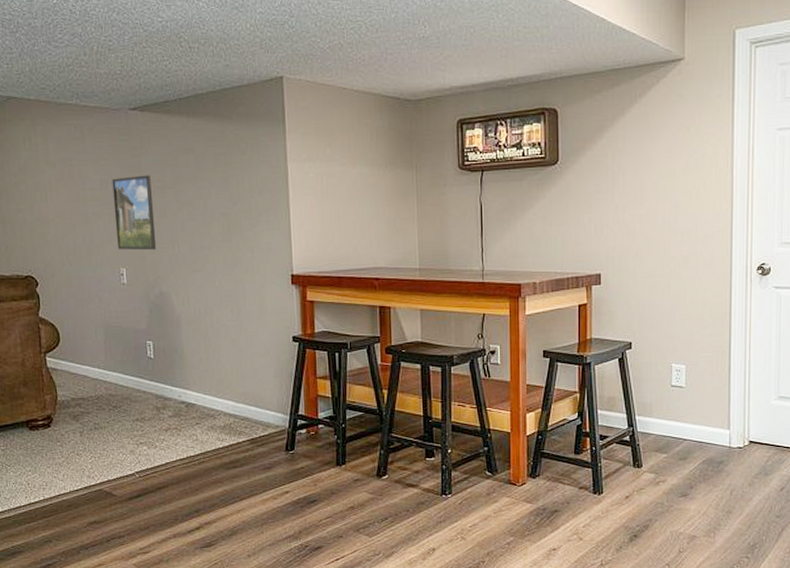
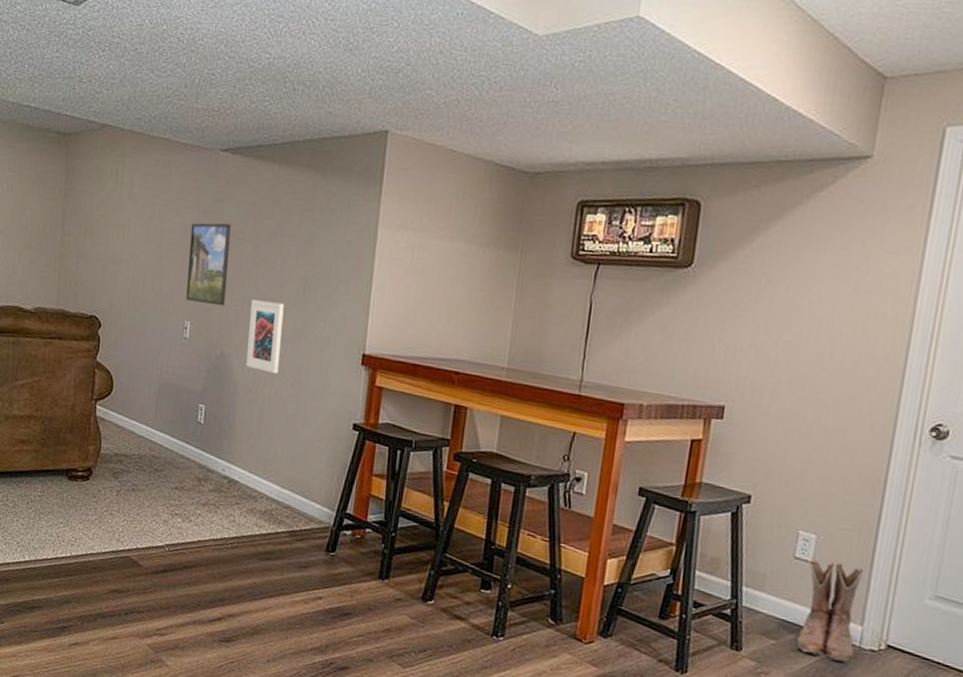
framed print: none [180,240,217,304] -> present [246,300,284,374]
boots: none [682,383,726,461] -> present [795,559,864,663]

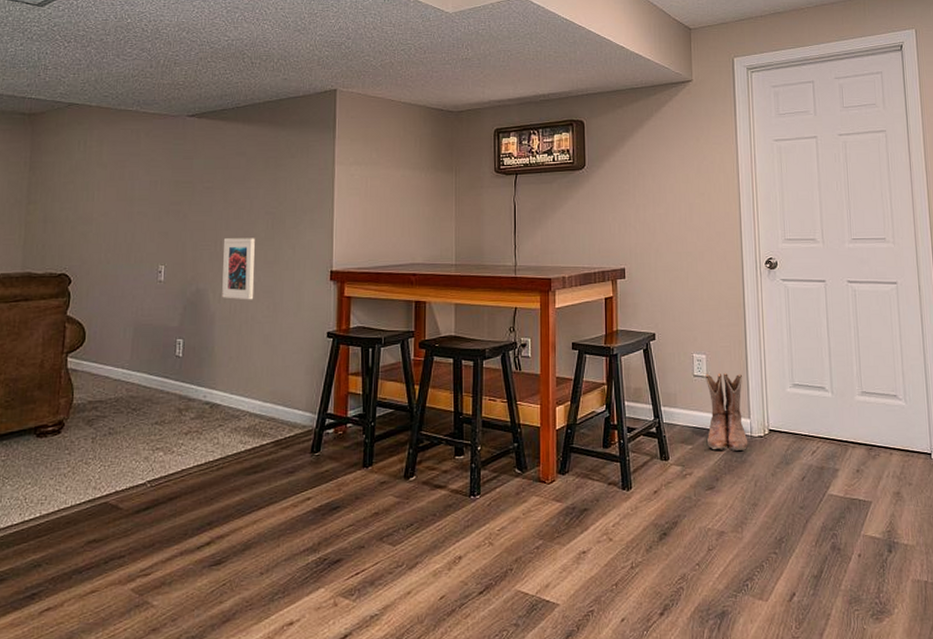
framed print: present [185,223,231,307] -> none [158,176,201,248]

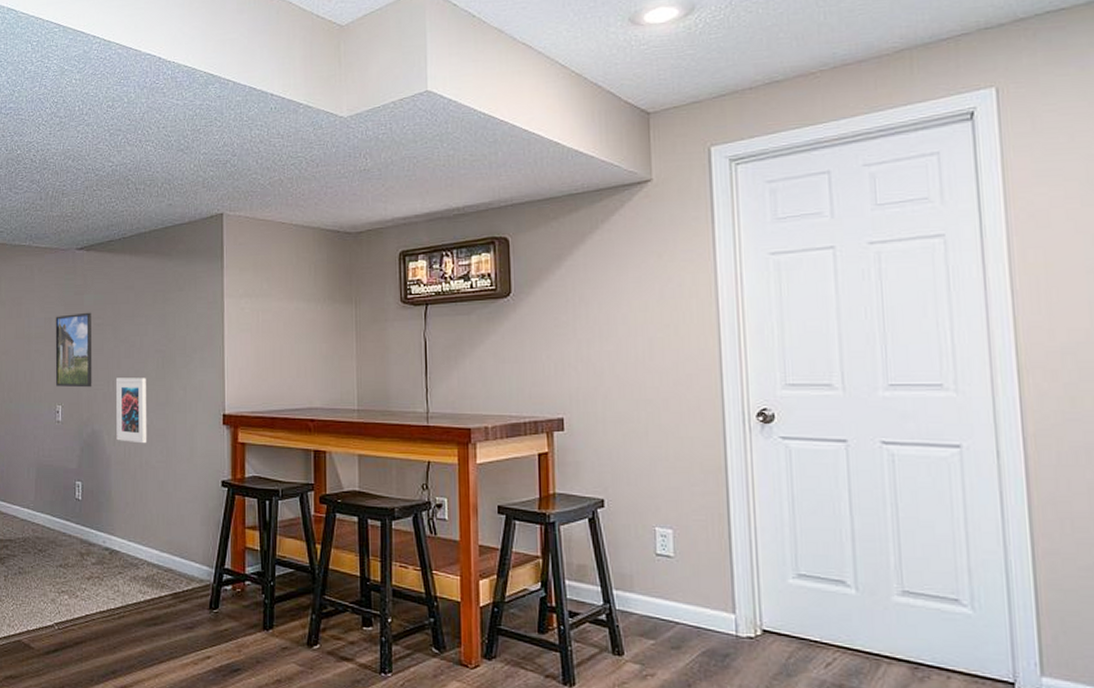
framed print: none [158,176,201,248] -> present [55,312,93,388]
boots: present [705,372,748,451] -> none [672,552,733,653]

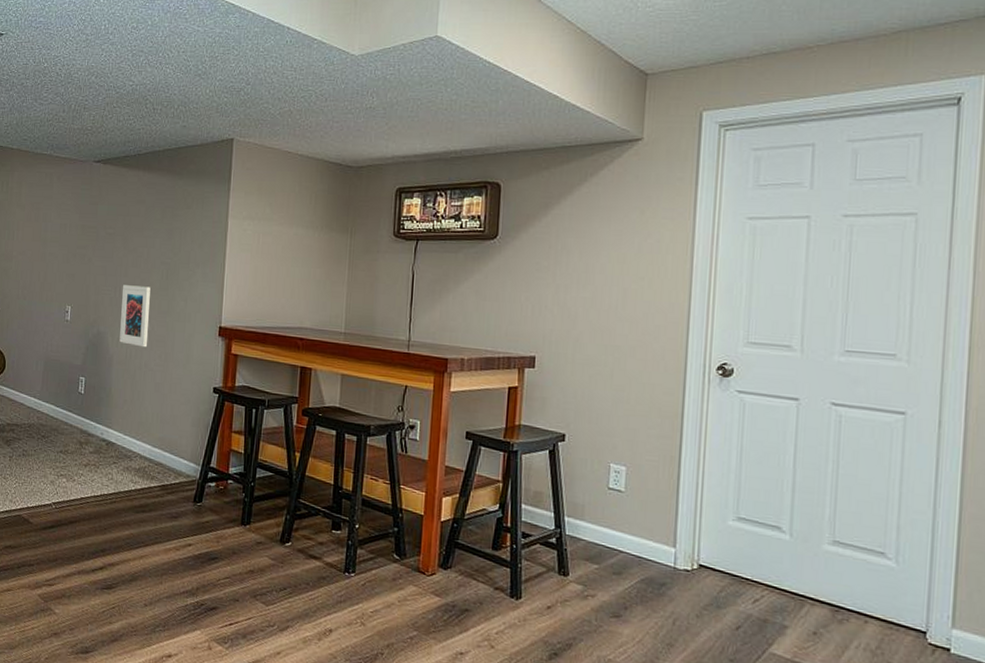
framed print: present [55,312,93,388] -> none [66,221,104,292]

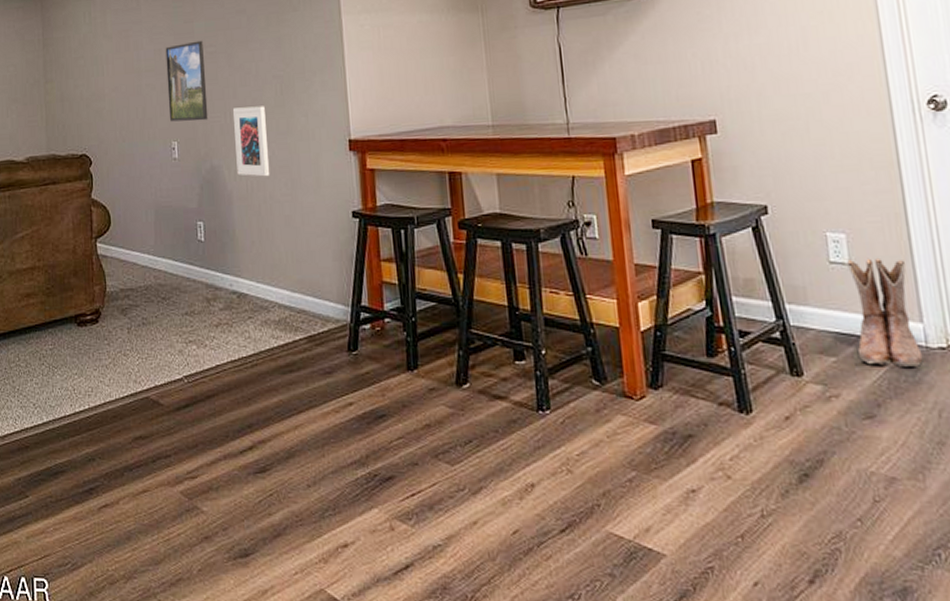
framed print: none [66,221,104,292] -> present [165,40,208,122]
boots: none [616,489,672,582] -> present [847,257,924,367]

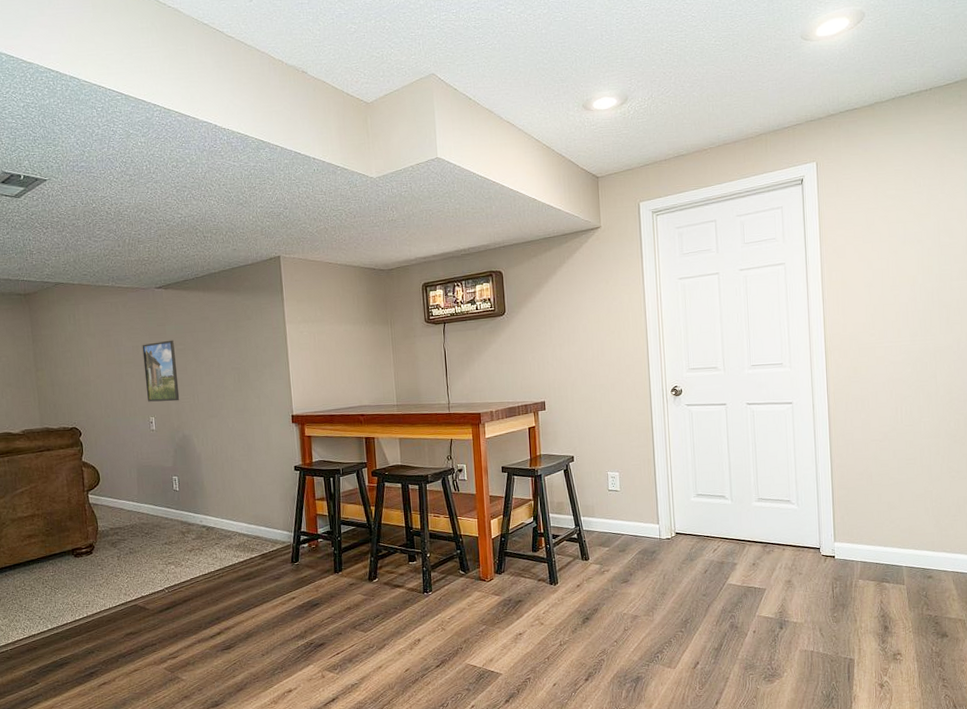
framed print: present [232,106,270,177] -> none [199,390,231,443]
boots: present [847,257,924,367] -> none [619,486,658,551]

